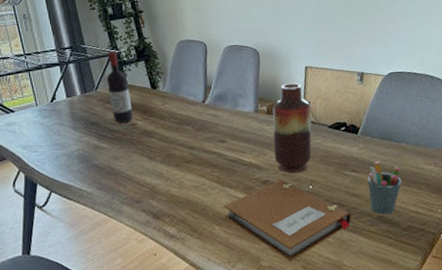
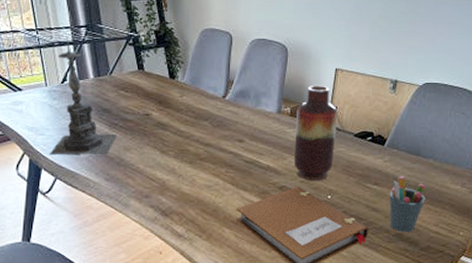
candle holder: none [43,59,106,171] -> present [49,37,117,155]
wine bottle: present [107,51,133,123] -> none [123,34,147,112]

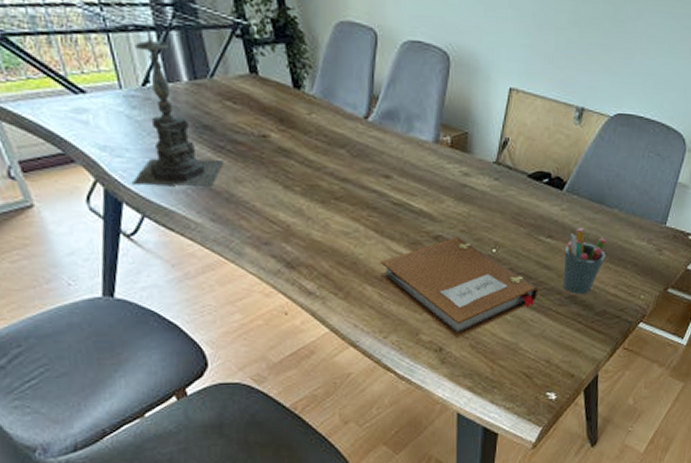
vase: present [295,85,338,181] -> none [454,108,509,231]

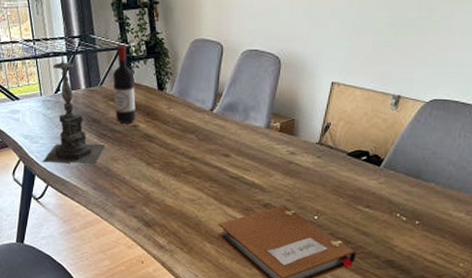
wine bottle: none [228,21,264,132] -> present [113,45,136,123]
pen holder: present [563,228,607,295] -> none [381,199,424,260]

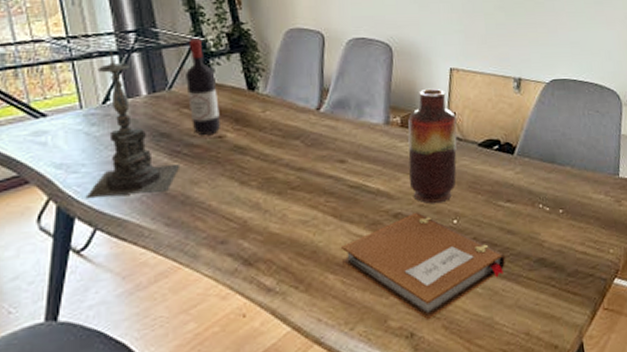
vase: none [281,99,331,201] -> present [408,88,457,204]

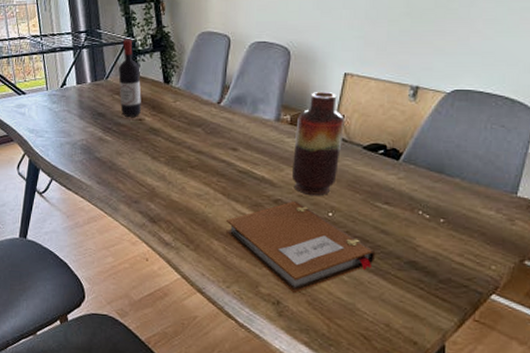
candle holder: present [85,45,181,199] -> none [47,43,110,158]

